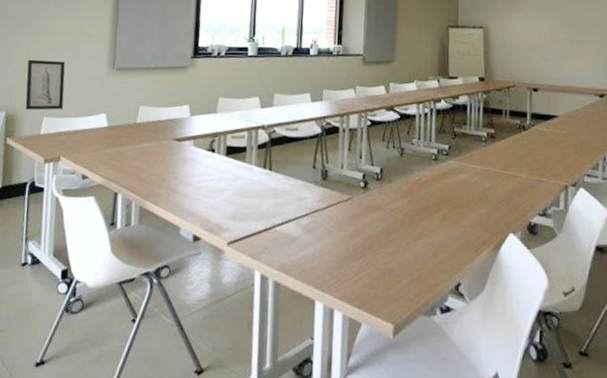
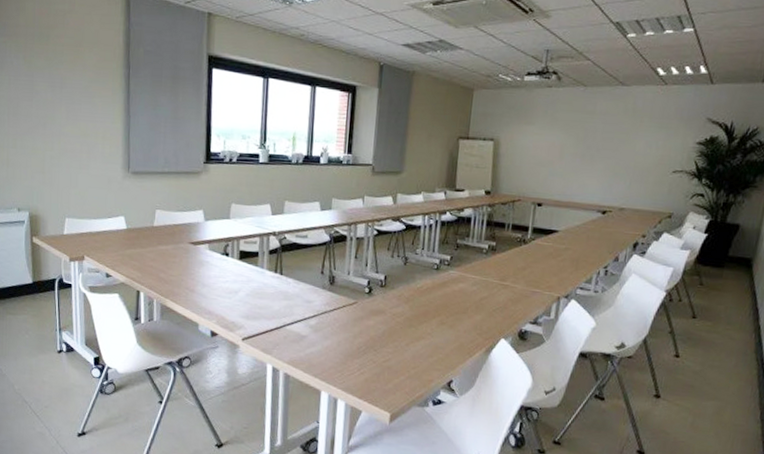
wall art: present [25,59,66,111] -> none [44,160,84,212]

